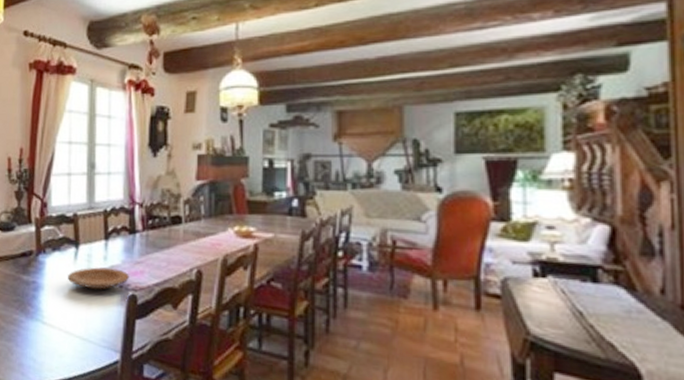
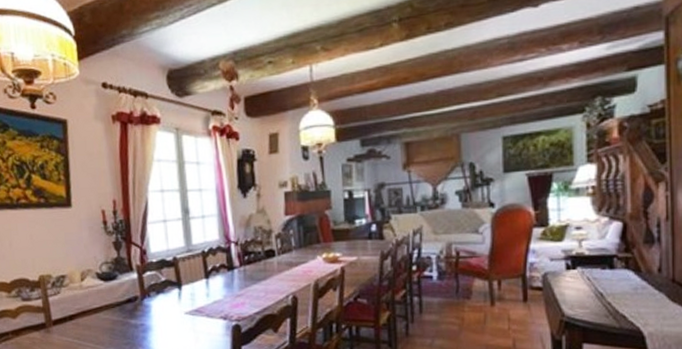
plate: present [68,267,129,290] -> none [174,303,232,325]

